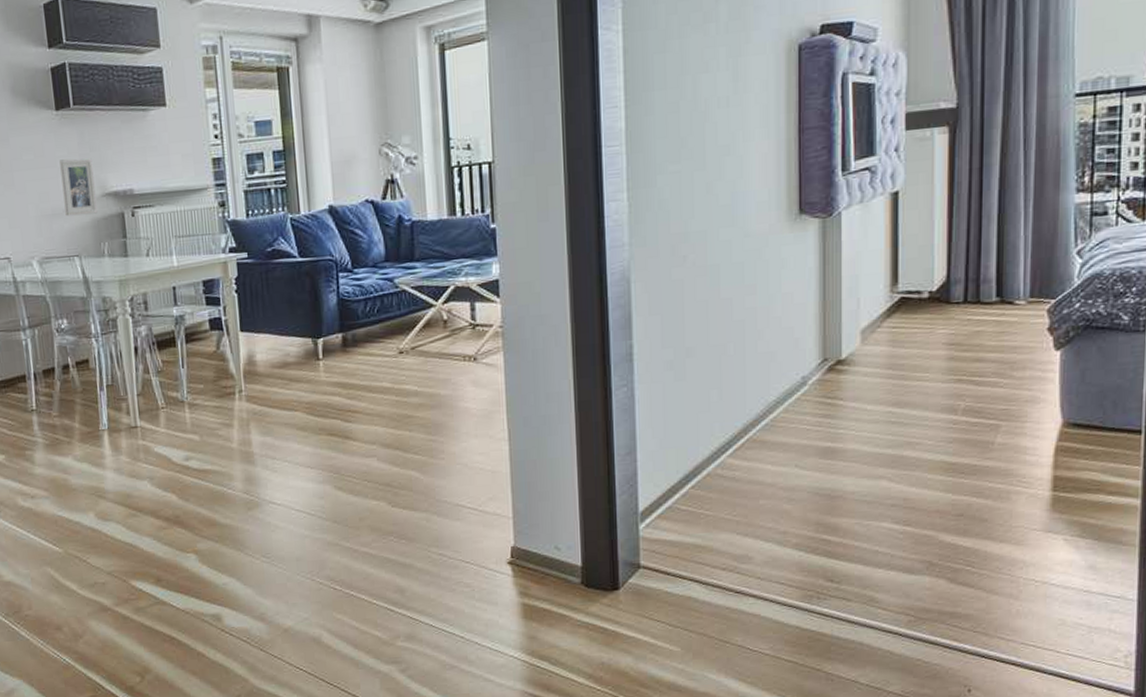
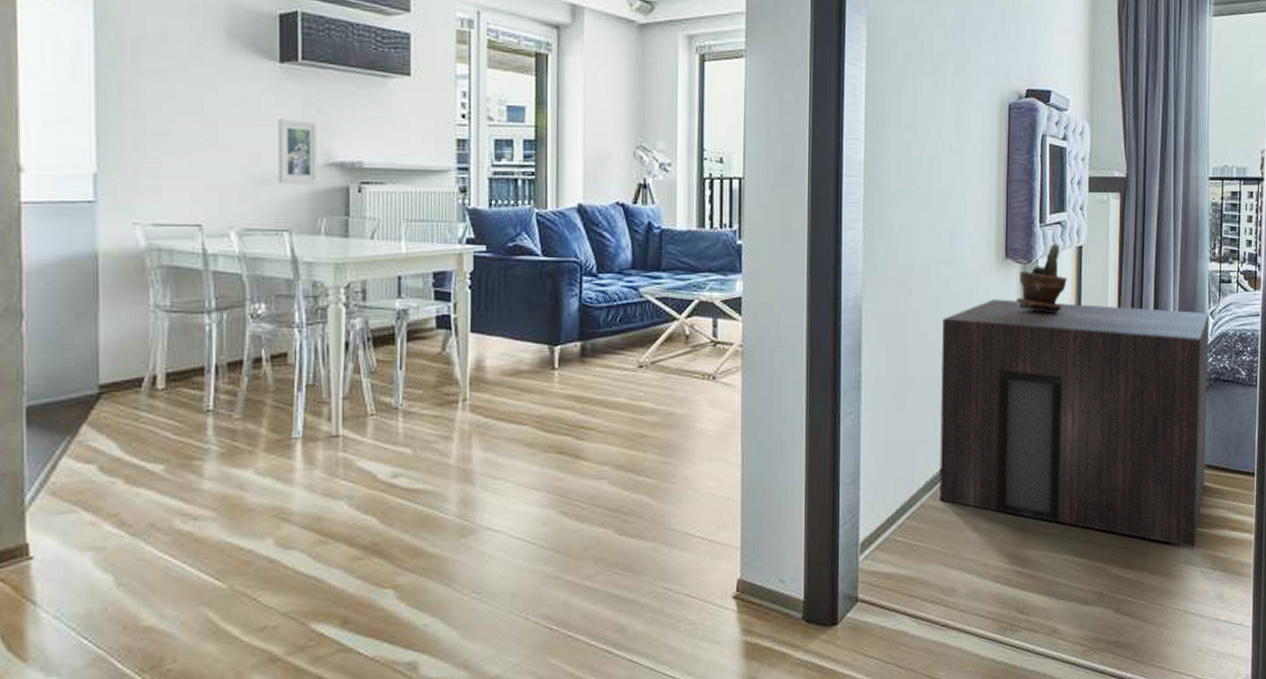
storage cabinet: none [725,251,1075,514] -> present [939,299,1209,548]
potted plant: none [814,191,879,269] -> present [1015,242,1067,313]

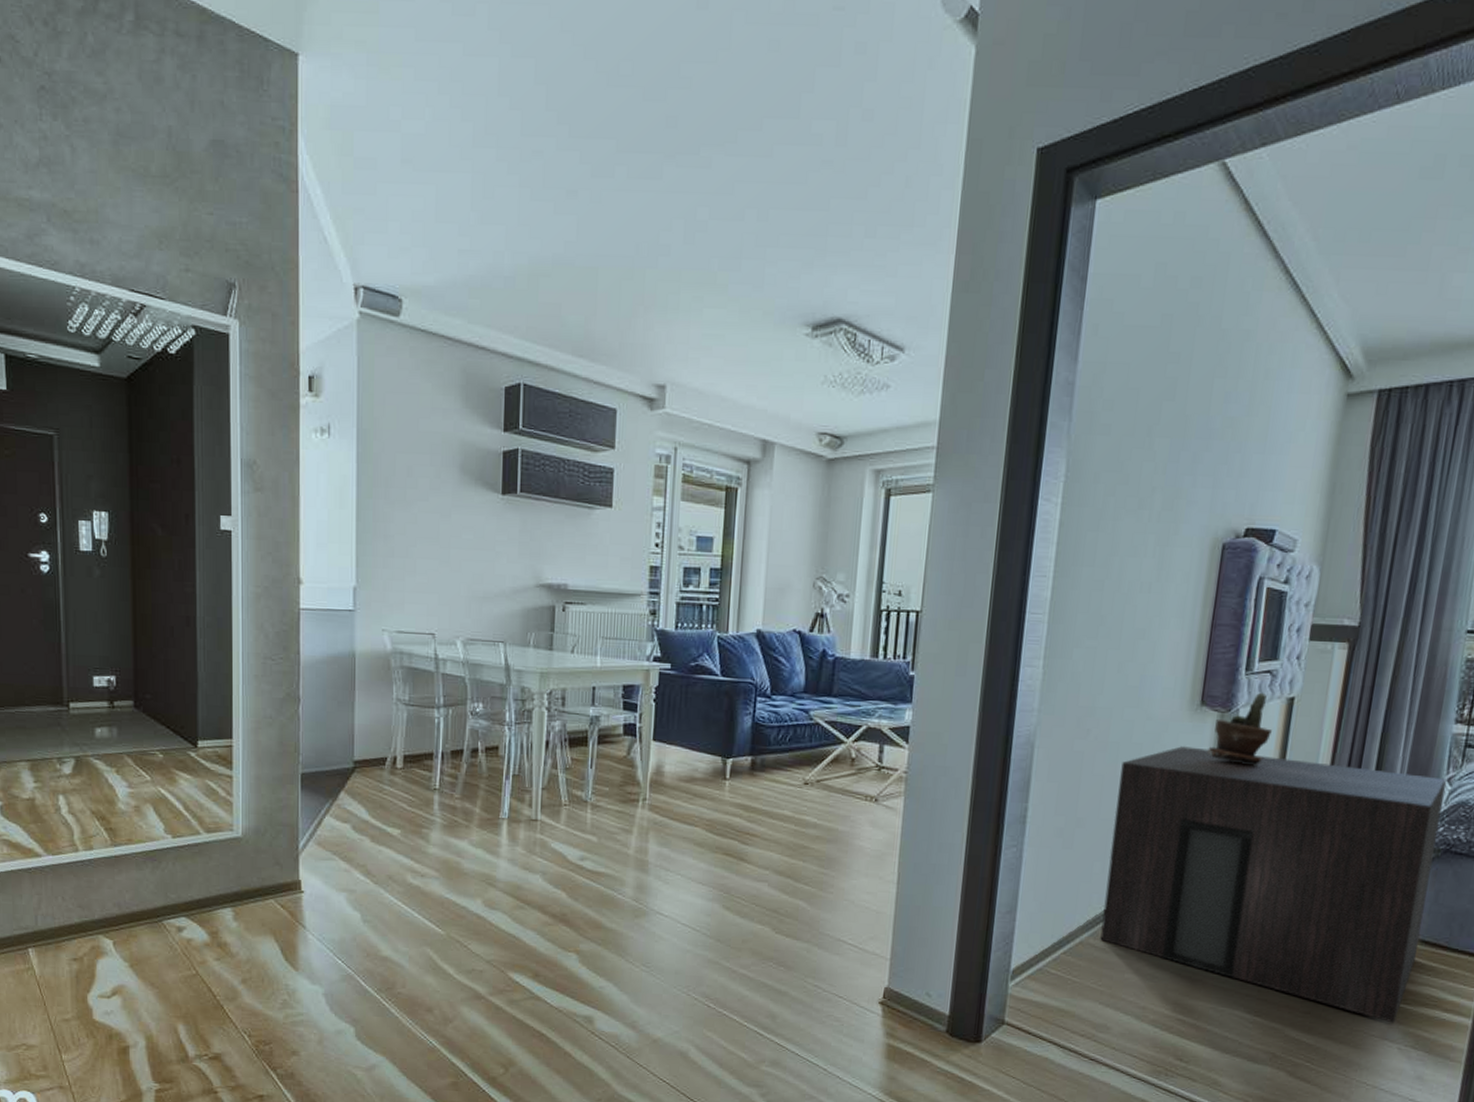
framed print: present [278,119,318,185] -> none [497,544,531,603]

